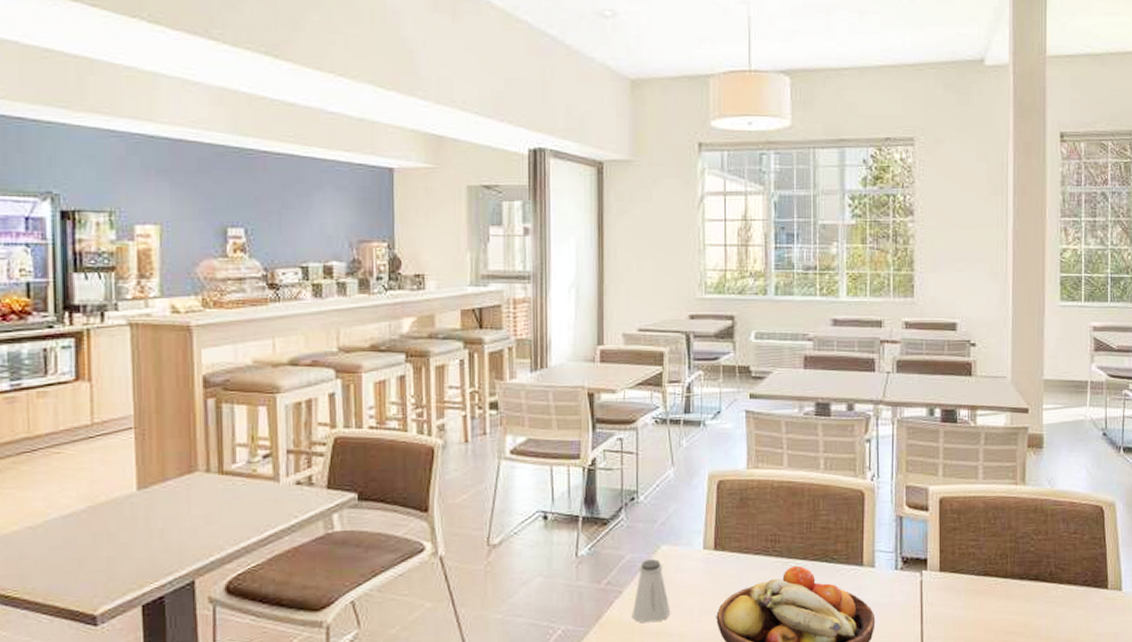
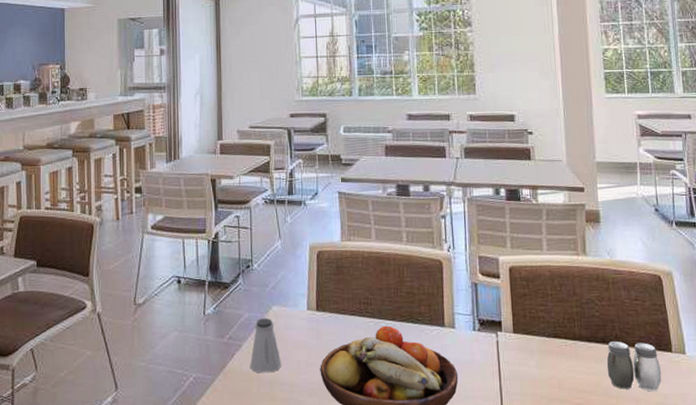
salt and pepper shaker: none [1038,578,1095,632] -> present [606,341,662,392]

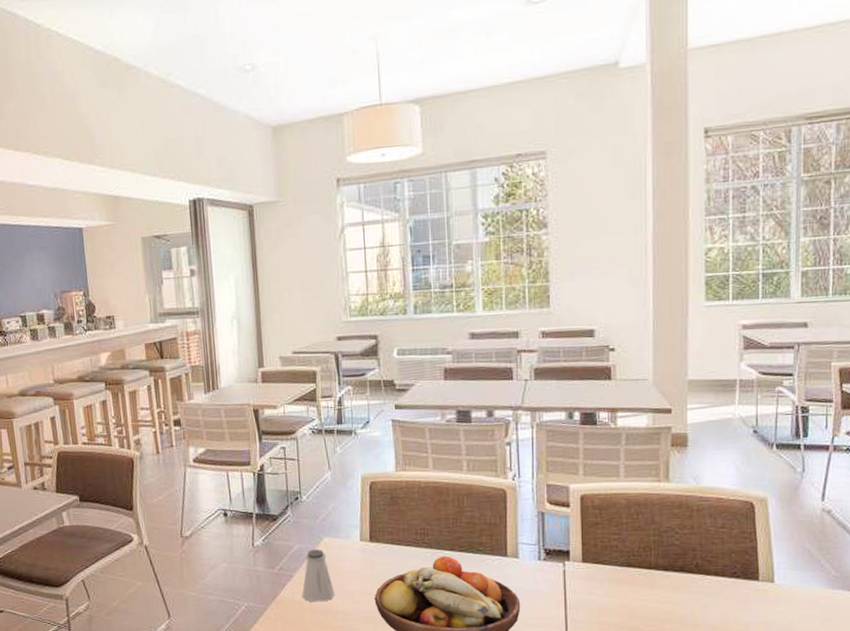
salt and pepper shaker: present [606,341,662,392] -> none [684,570,745,620]

